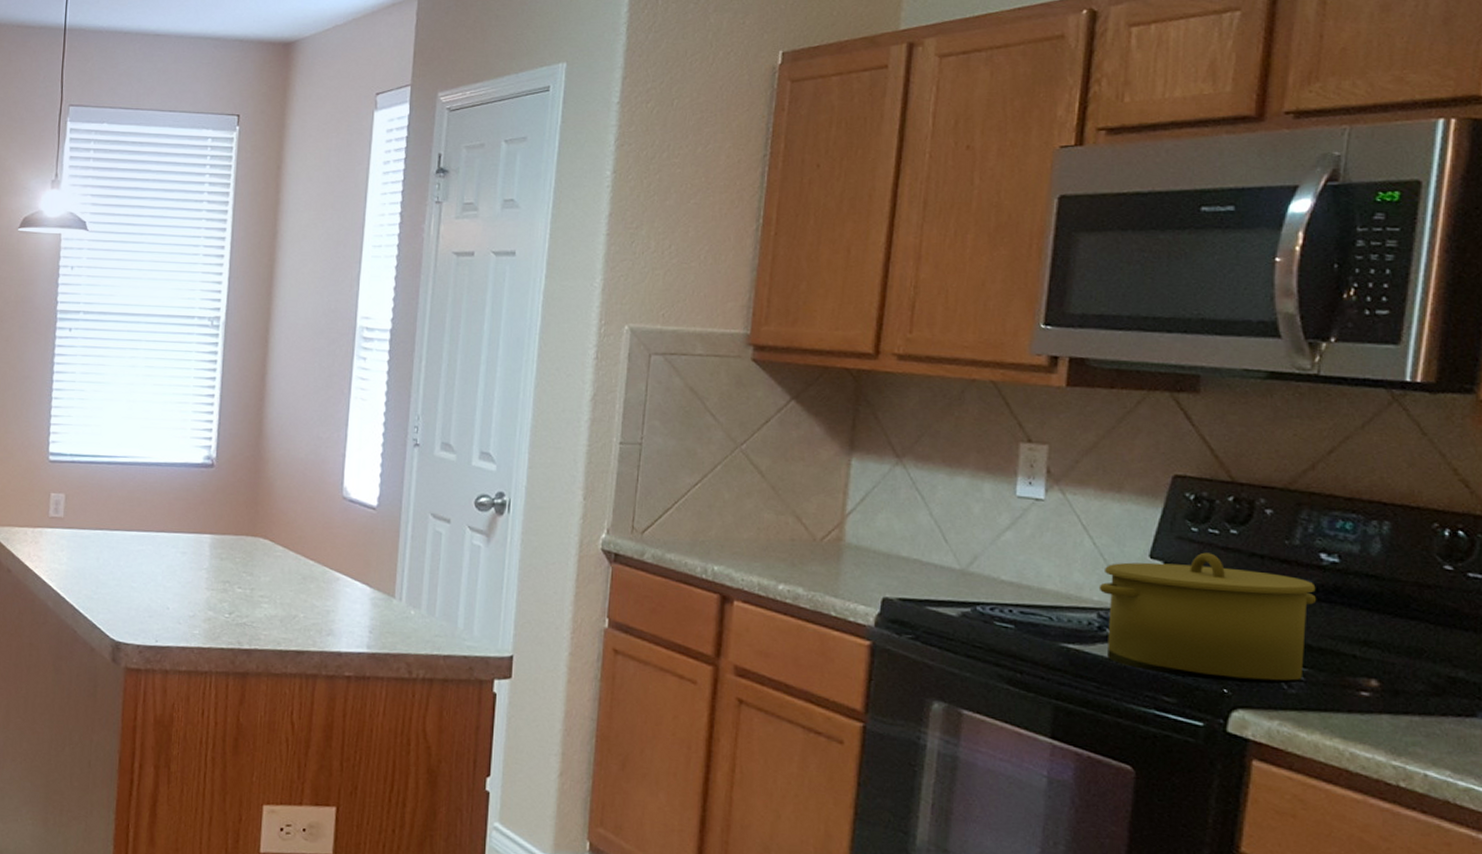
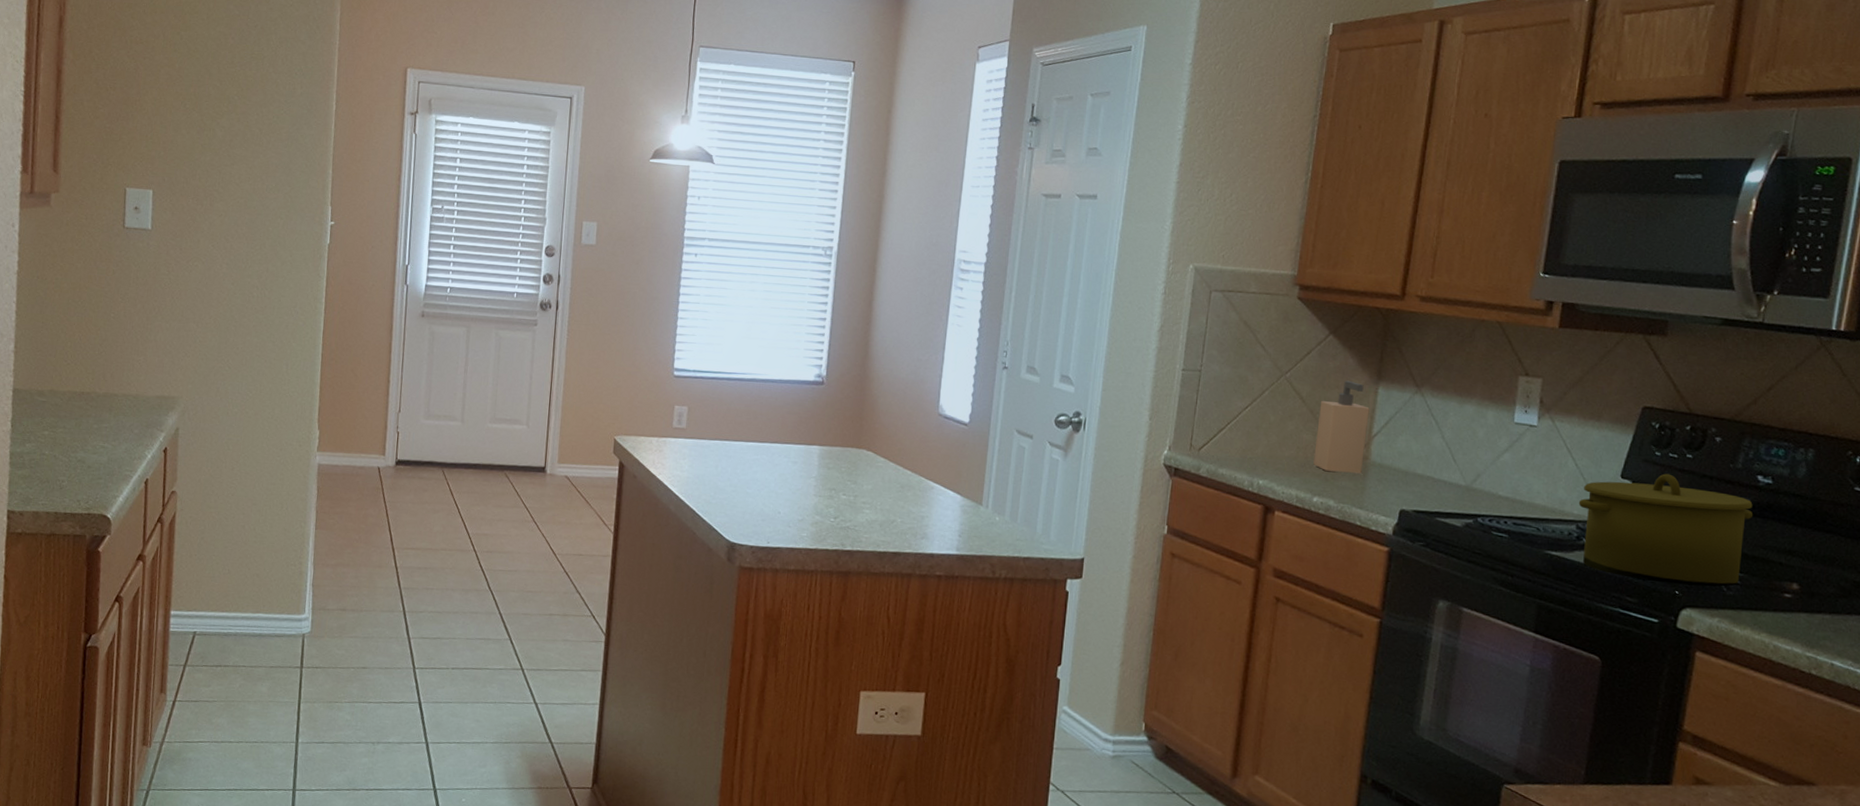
soap dispenser: none [777,451,842,557] -> present [1313,380,1370,474]

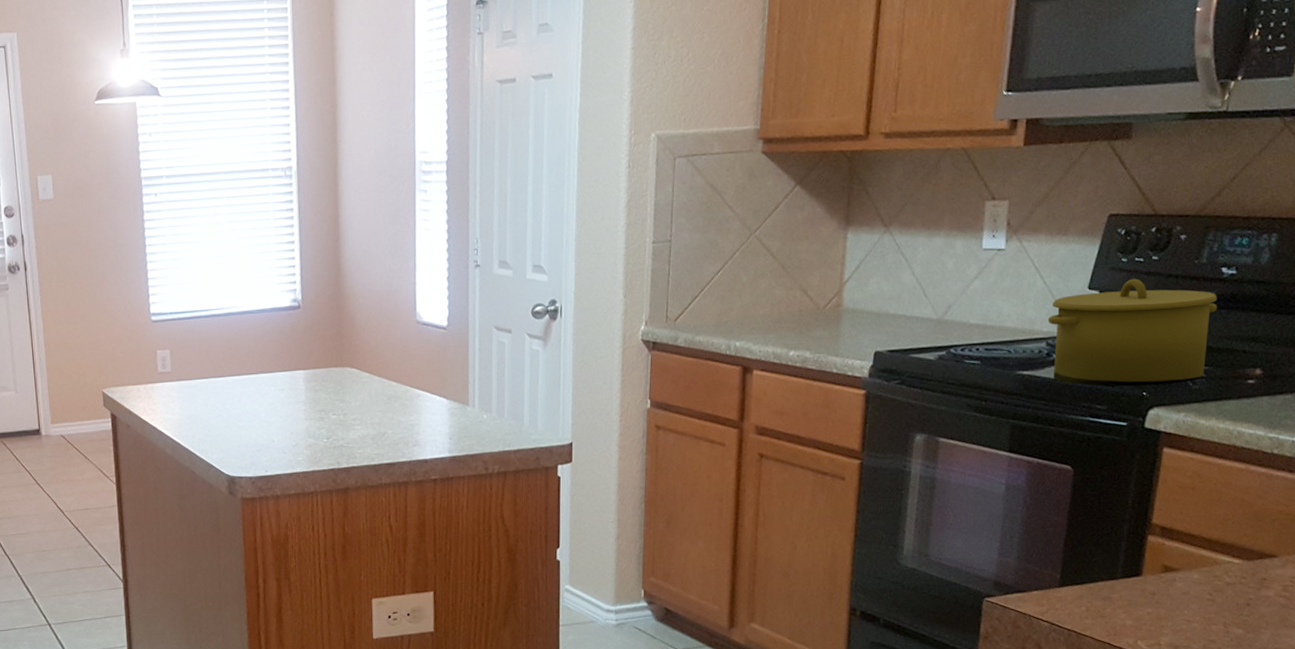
soap dispenser: present [1313,380,1370,474] -> none [788,229,840,324]

